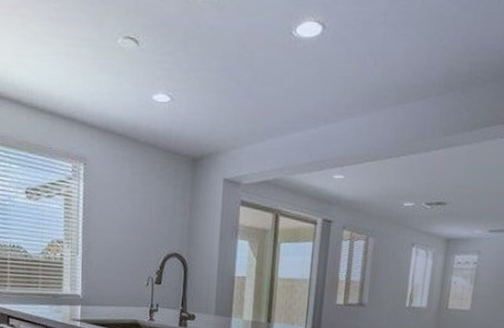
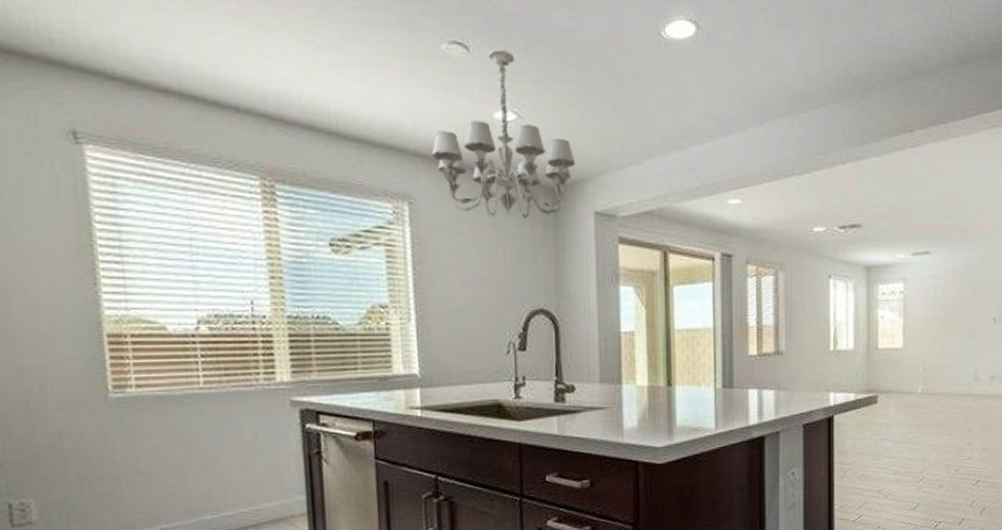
chandelier: none [104,44,213,182] -> present [432,49,576,219]

